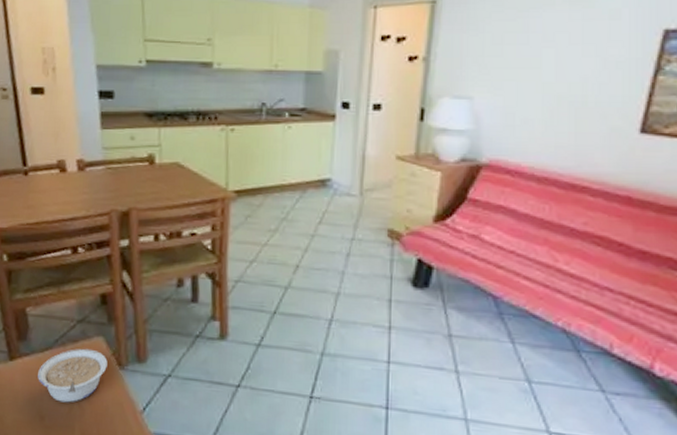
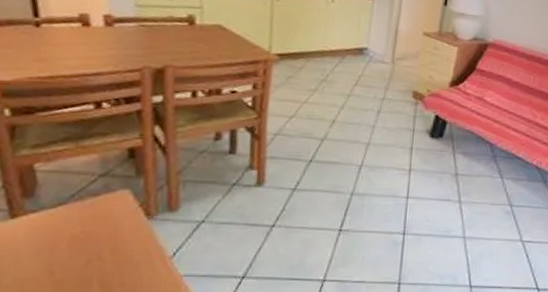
legume: present [38,348,108,403] -> none [47,201,134,256]

